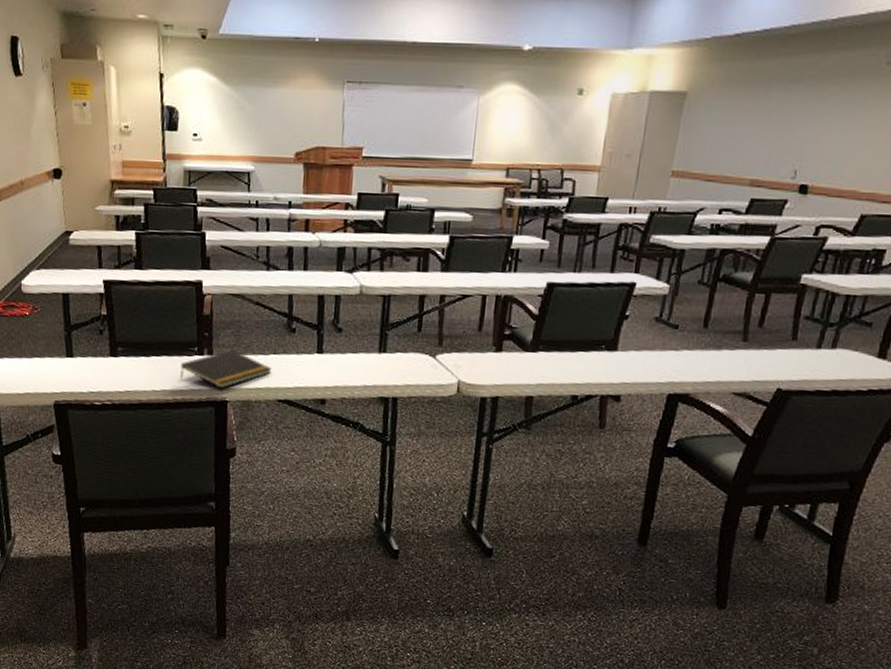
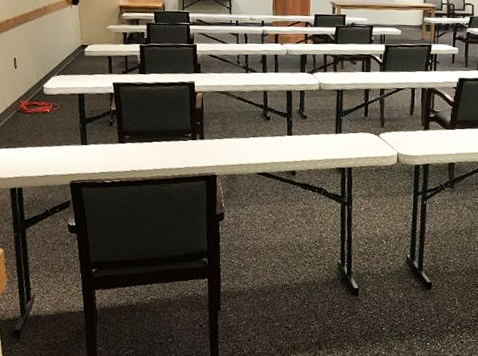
notepad: present [180,350,272,389] -> none [177,135,252,166]

